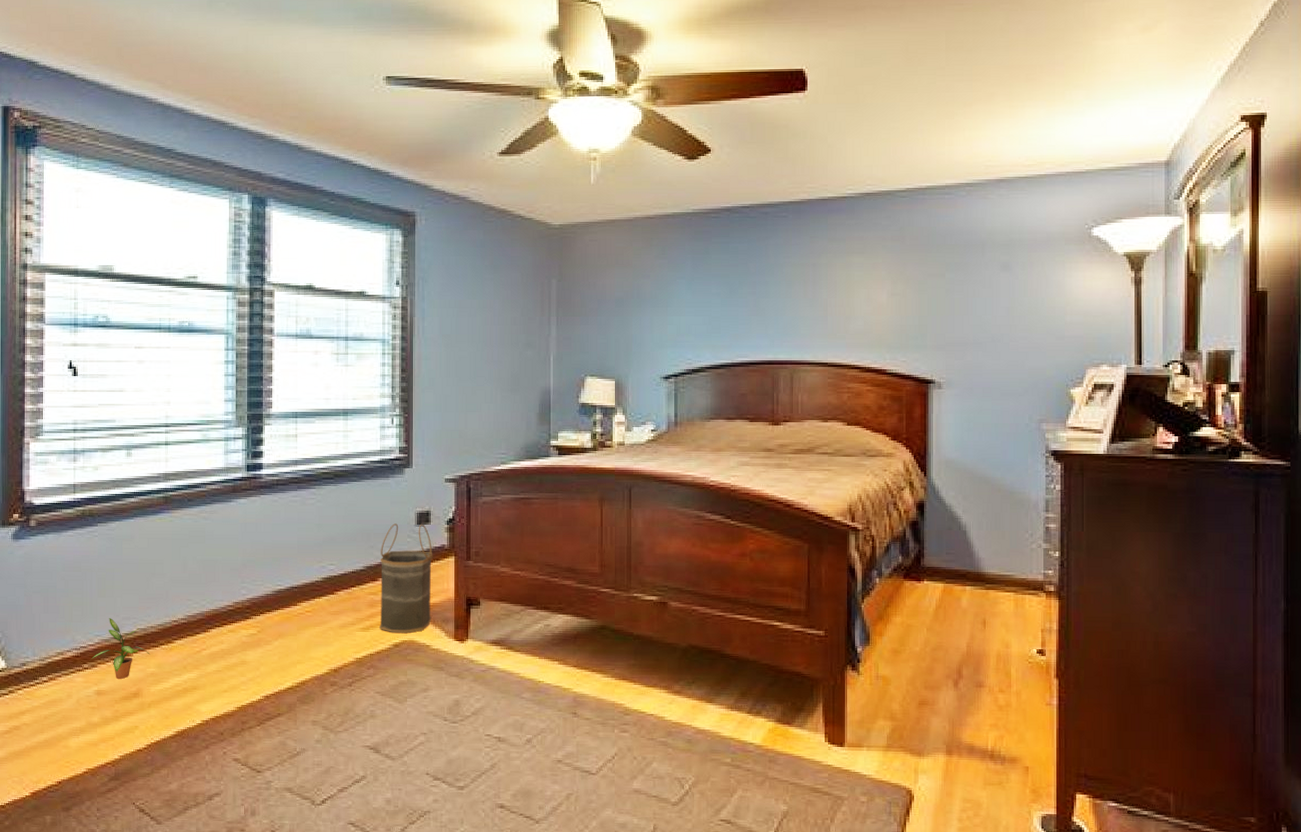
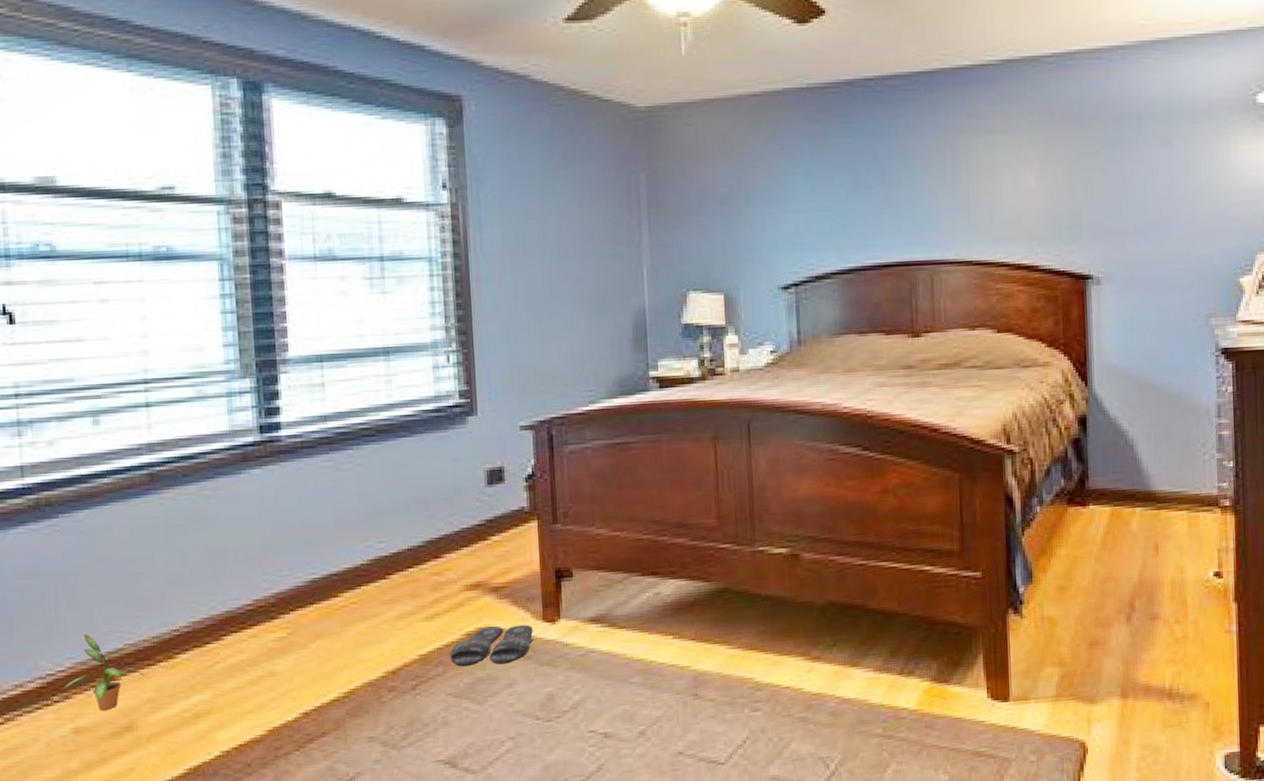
basket: present [379,523,433,634] -> none [442,483,513,621]
slippers: none [379,640,447,672] -> present [449,624,535,666]

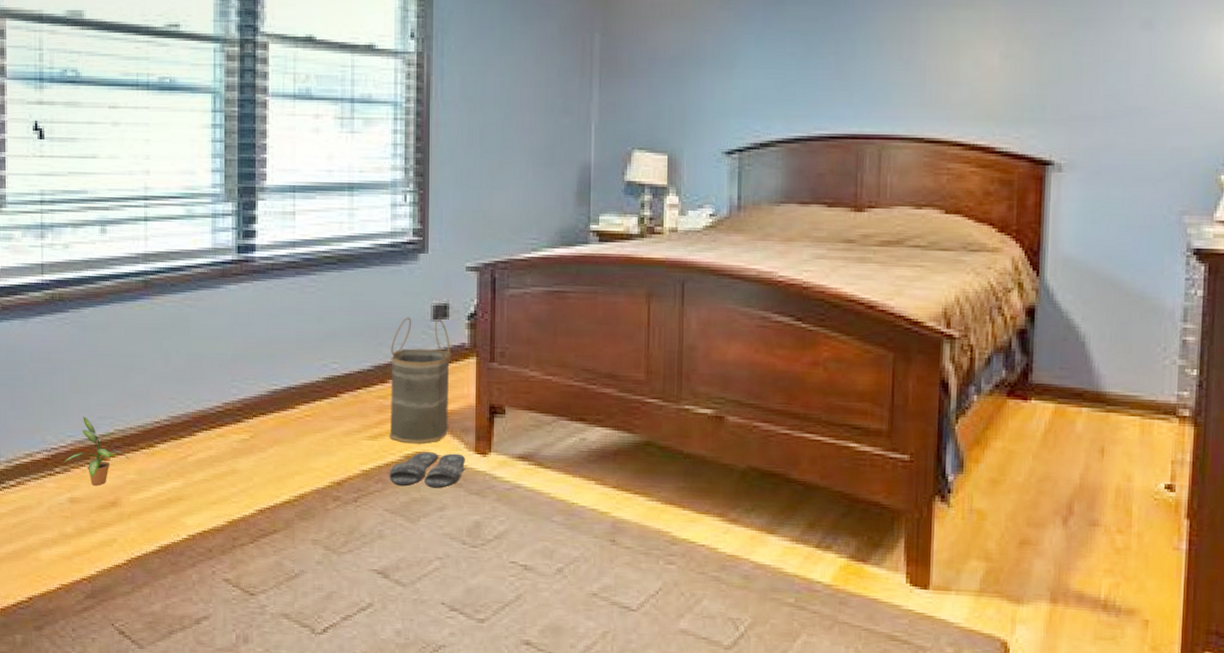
basket: none [442,483,513,621] -> present [389,317,451,444]

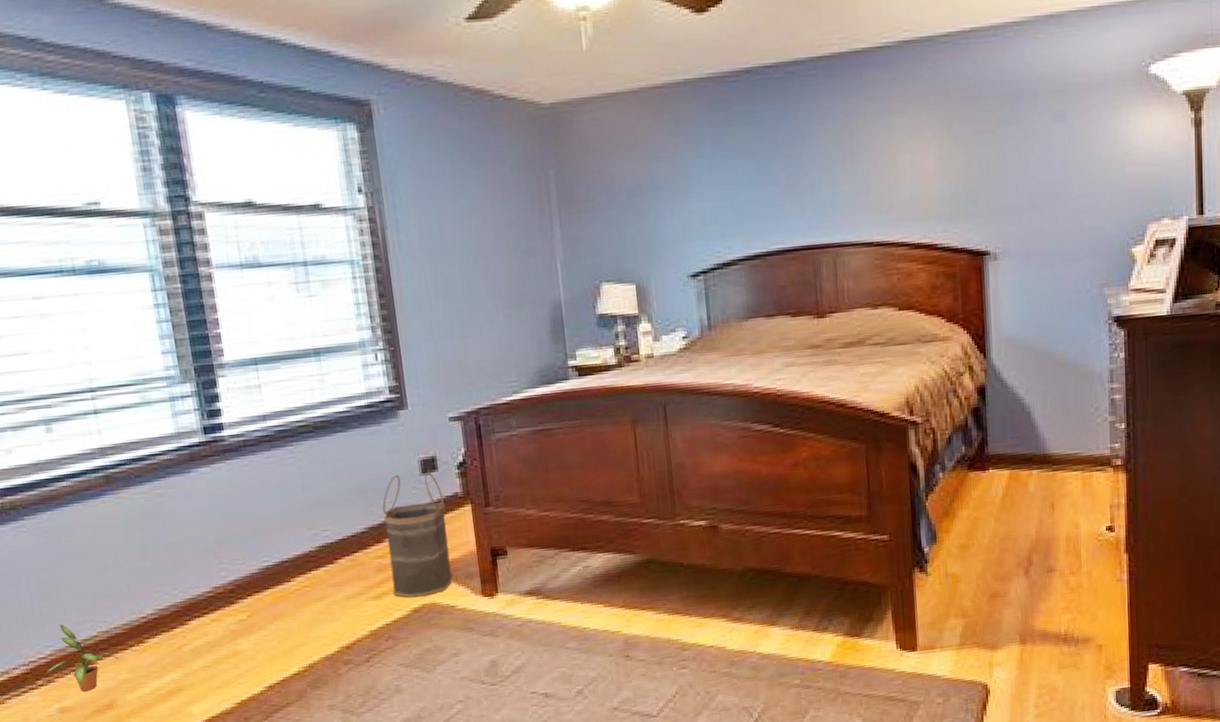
slippers: present [389,452,466,488] -> none [398,599,476,639]

